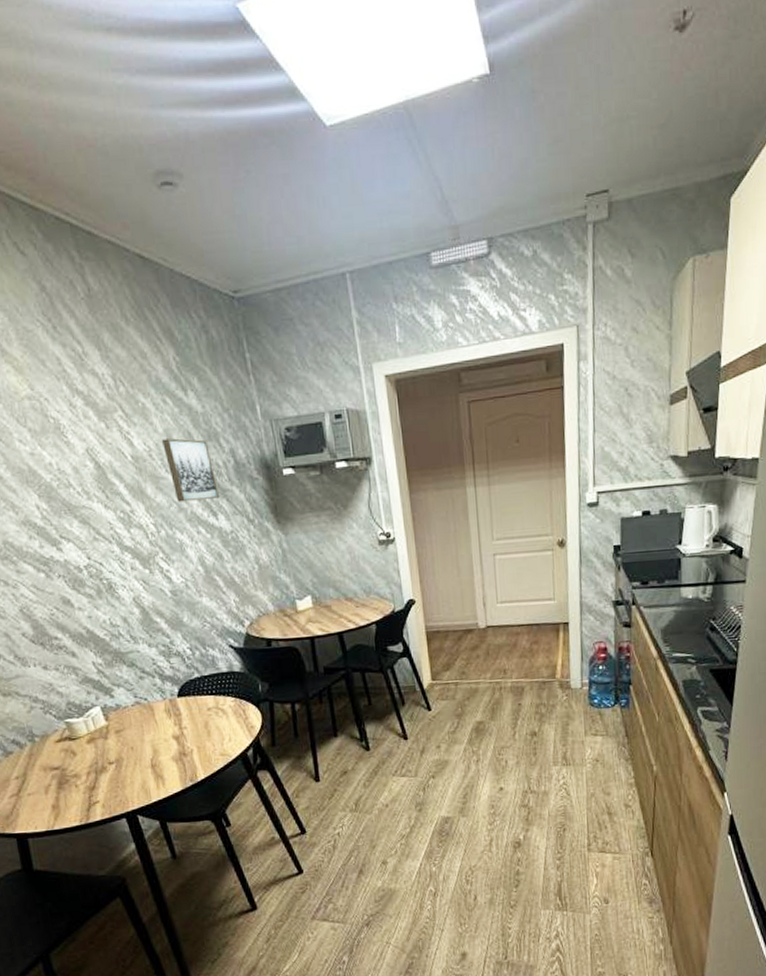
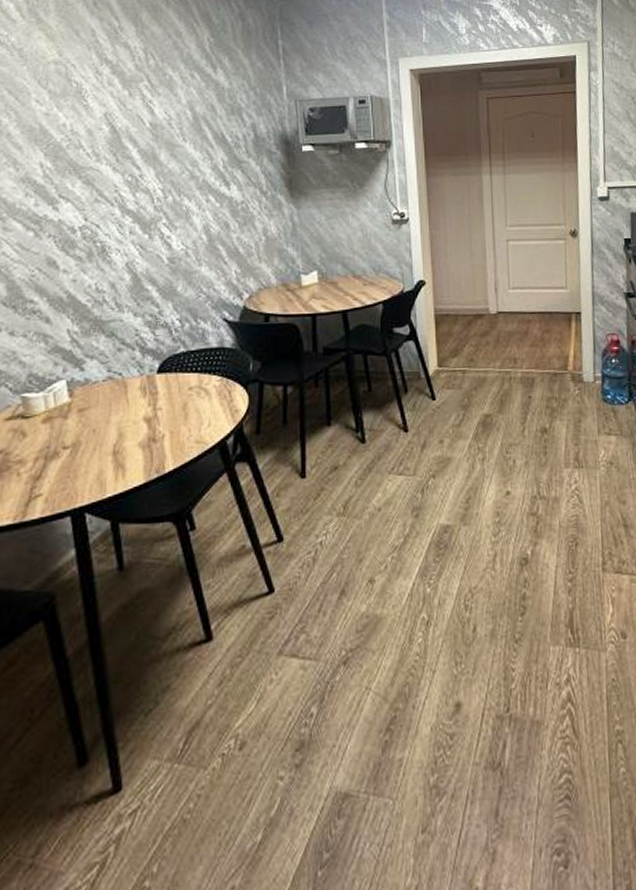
wall art: present [162,438,219,502] -> none [184,110,234,170]

